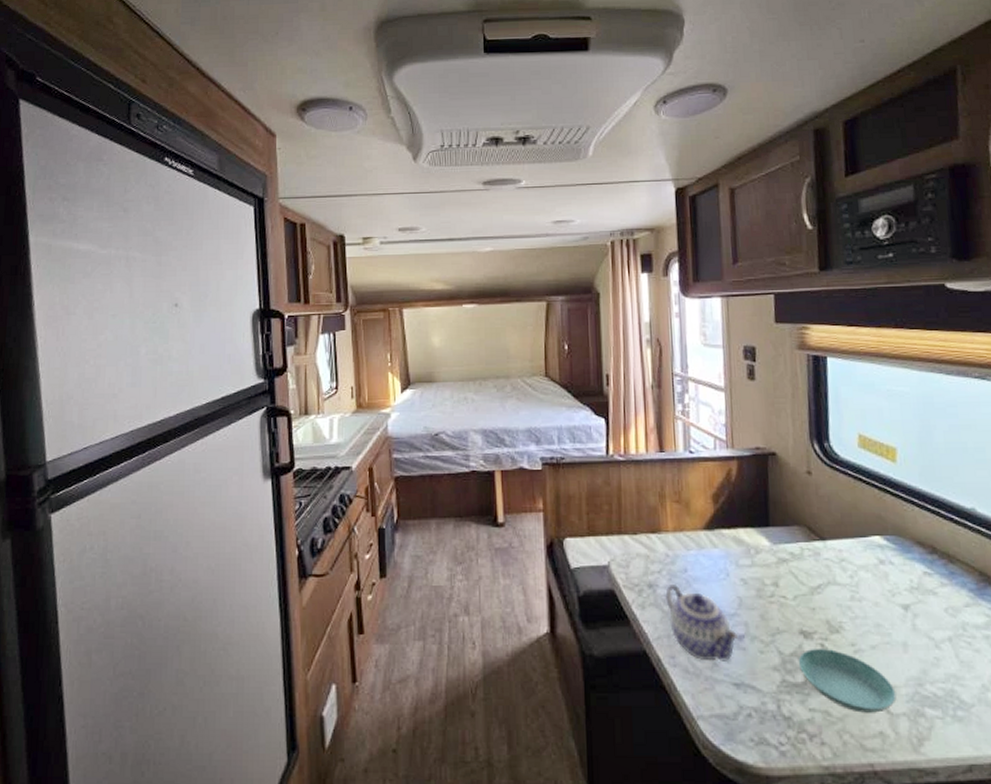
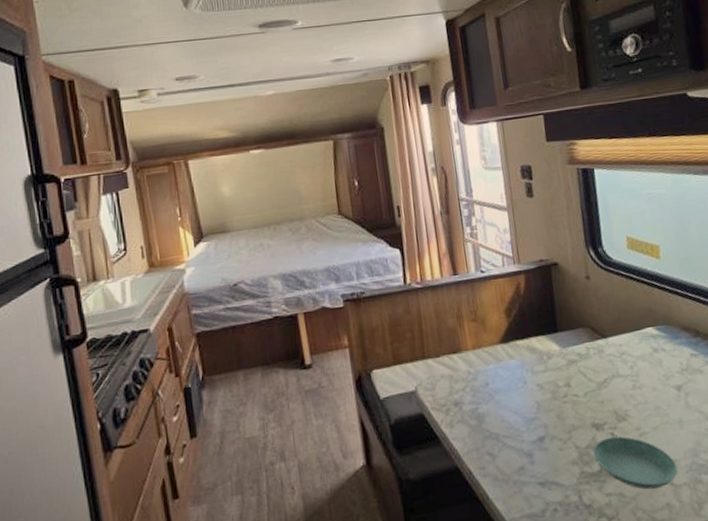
teapot: present [665,583,737,661] -> none [471,398,539,467]

